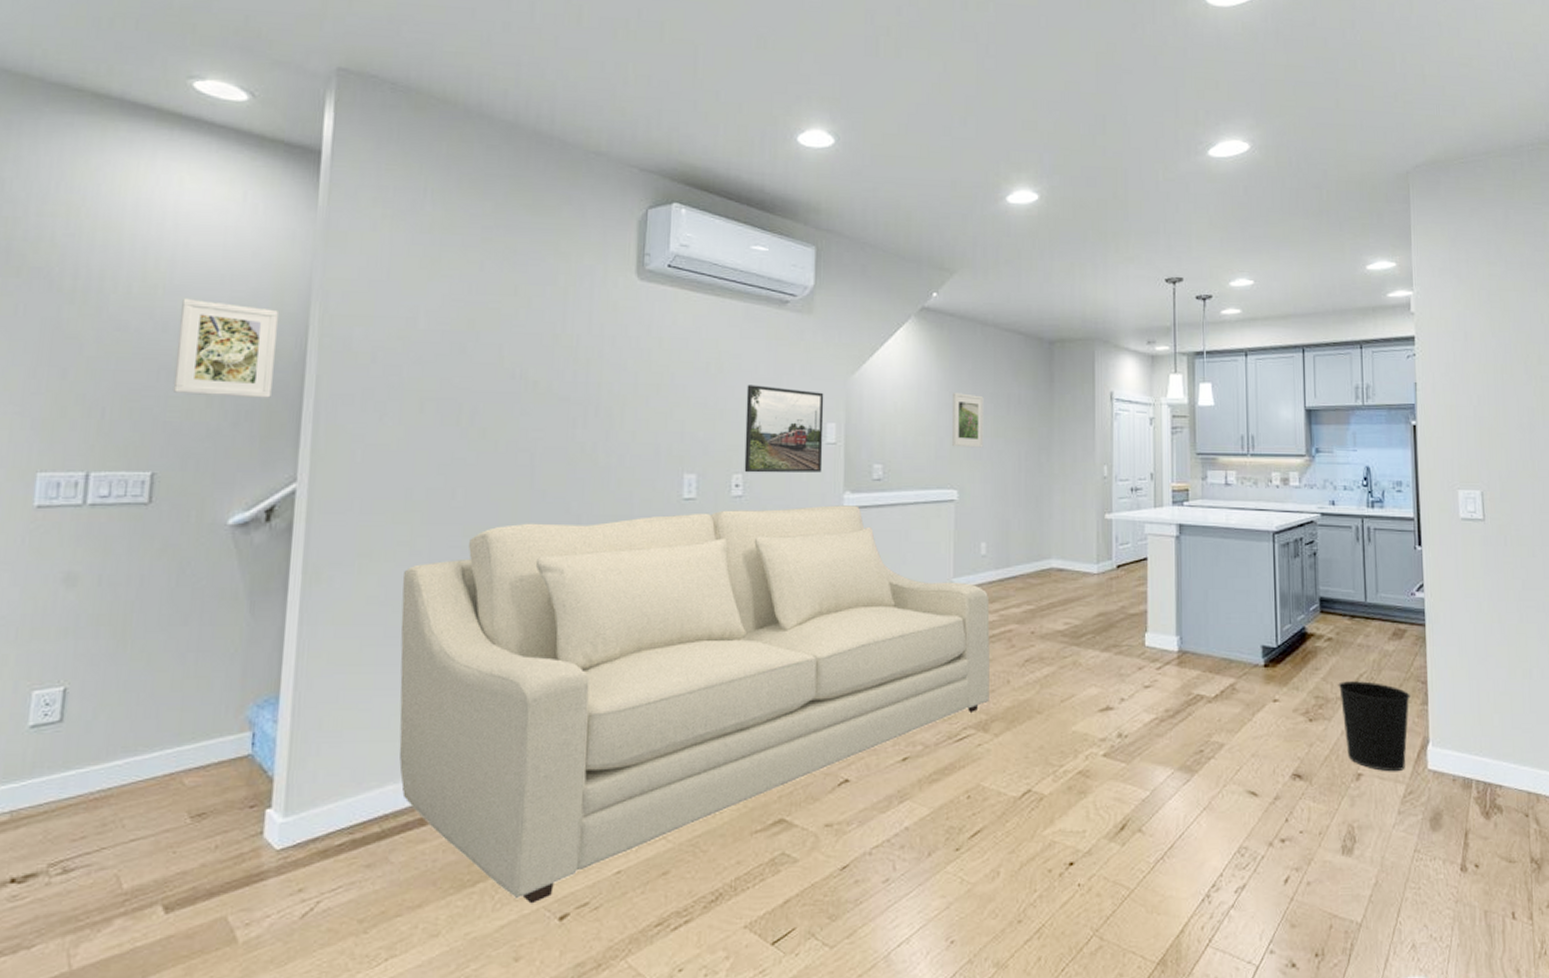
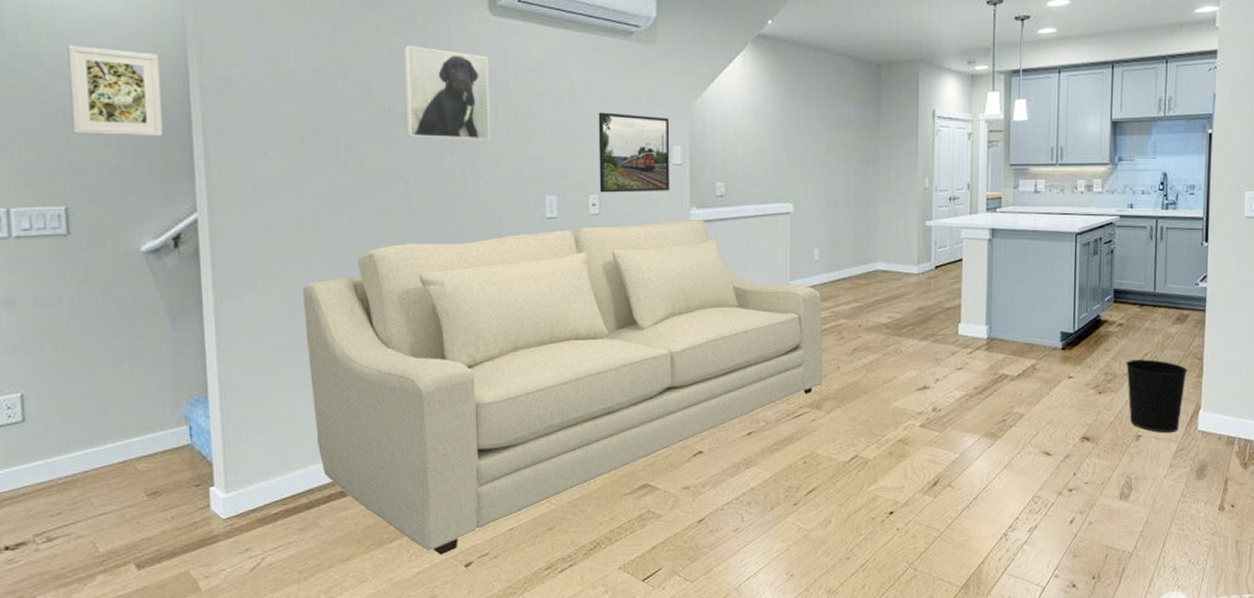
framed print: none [536,308,632,411] -> present [403,45,491,140]
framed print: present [951,393,984,448] -> none [787,115,816,165]

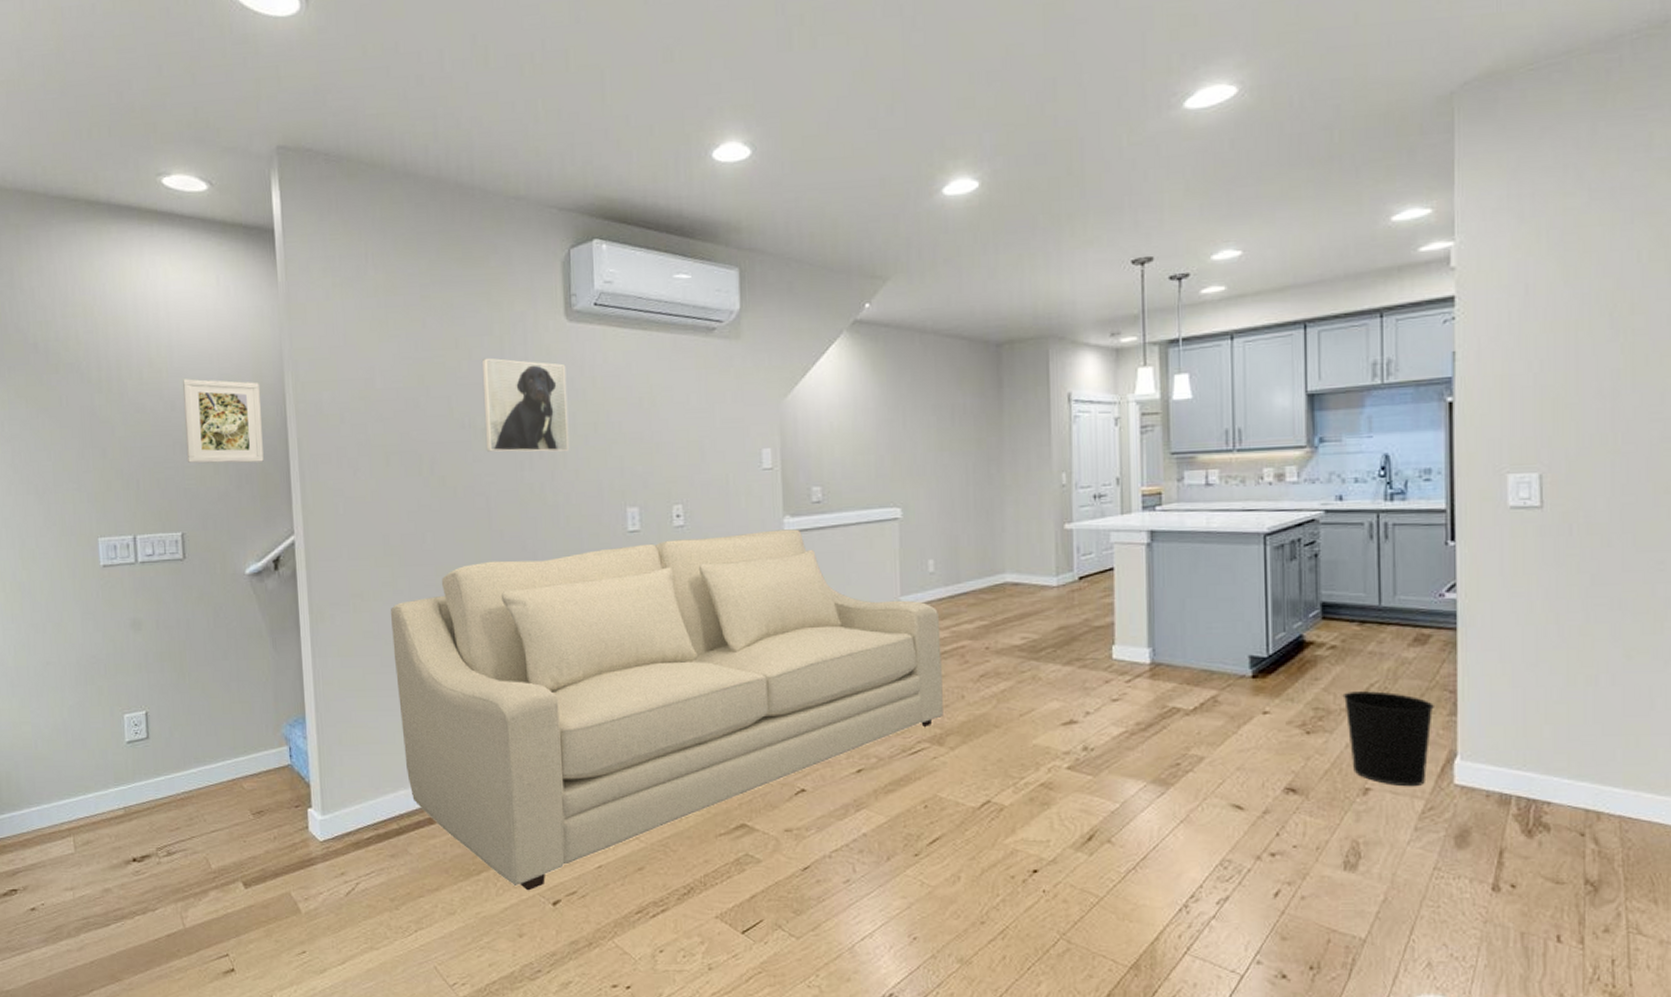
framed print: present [598,112,670,193] -> none [680,415,761,503]

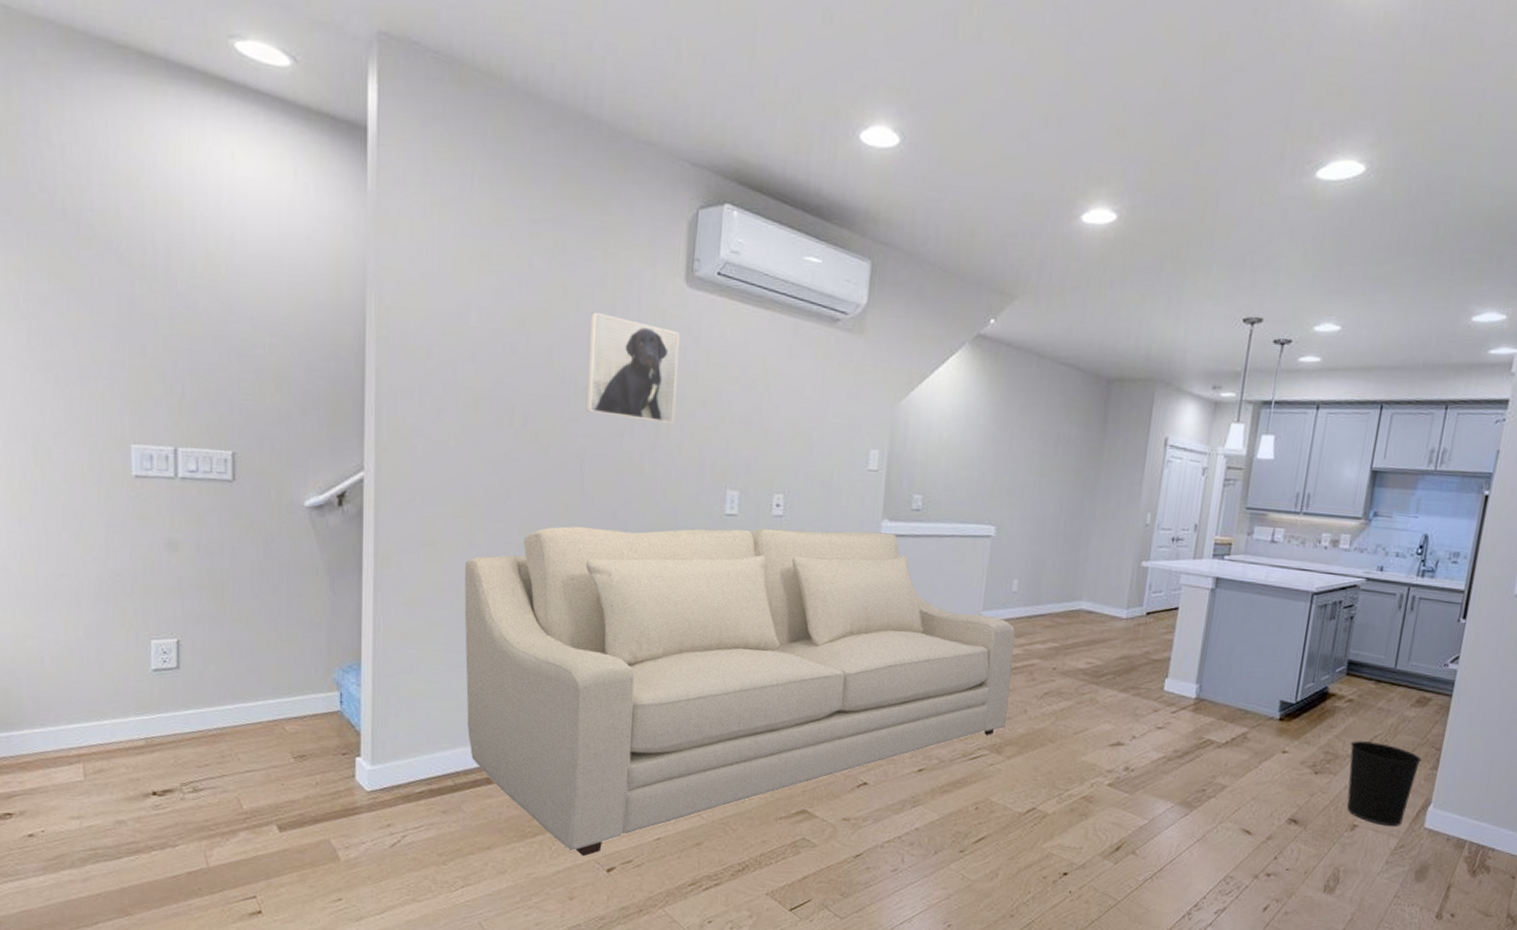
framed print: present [183,378,264,464] -> none [244,280,336,387]

